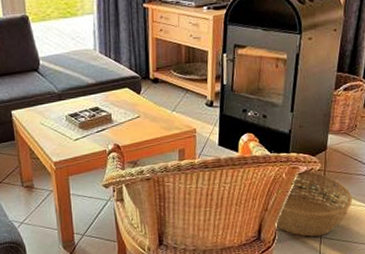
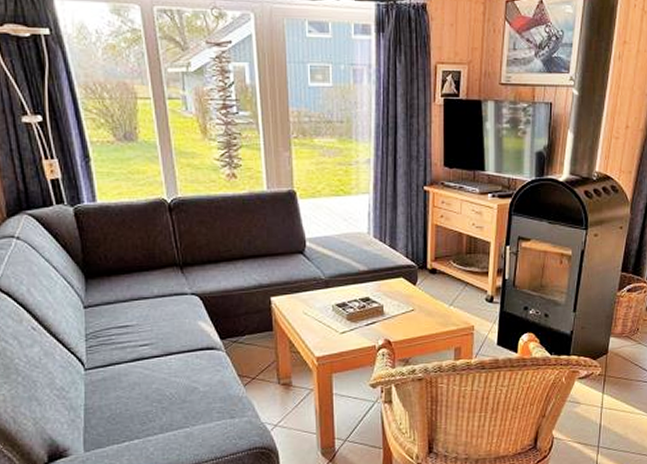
basket: present [277,169,352,237] -> none [554,374,631,446]

